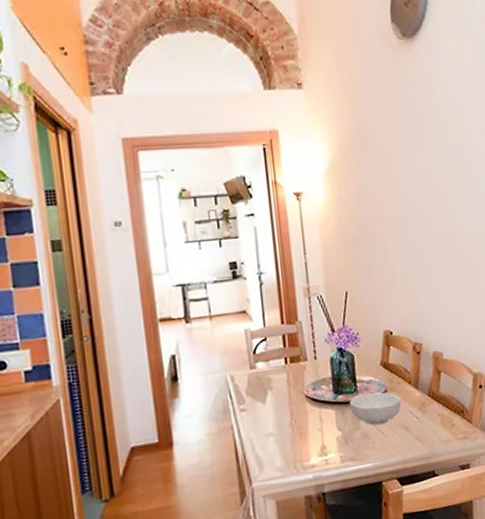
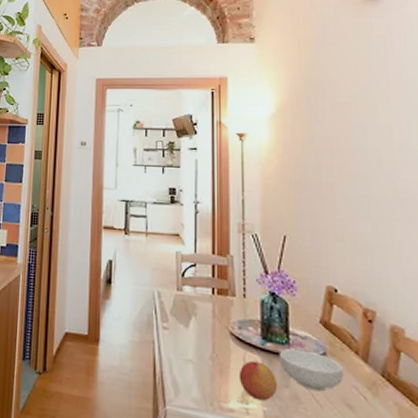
apple: none [316,414,351,449] -> present [238,360,278,401]

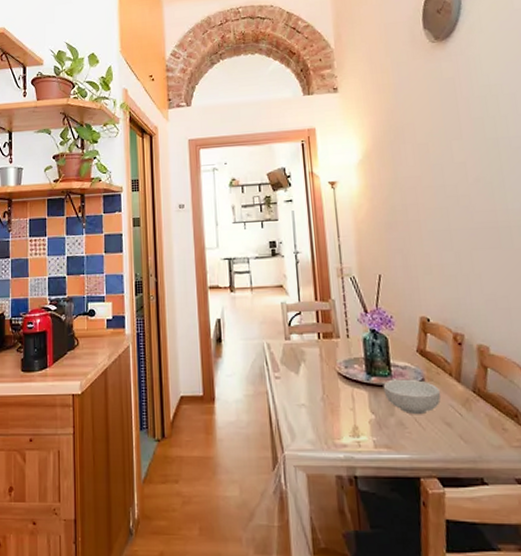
apple: present [238,360,278,401] -> none [348,396,385,432]

